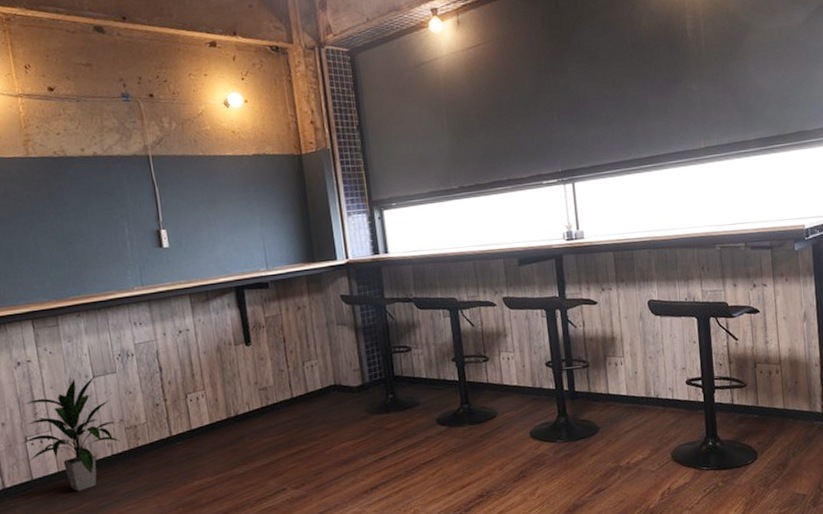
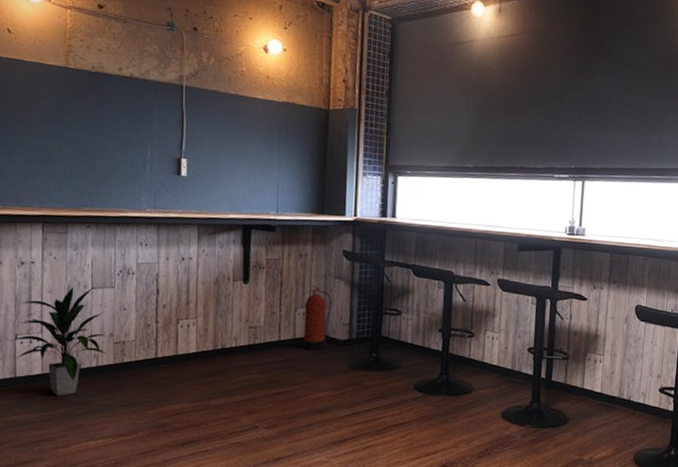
fire extinguisher: none [311,334,341,402] -> present [302,283,332,350]

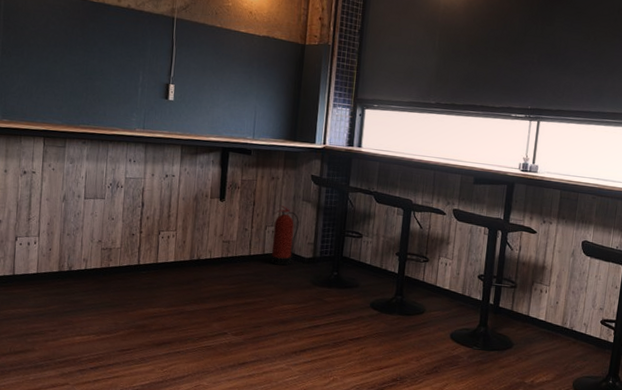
indoor plant: present [13,287,108,396] -> none [13,196,96,294]

